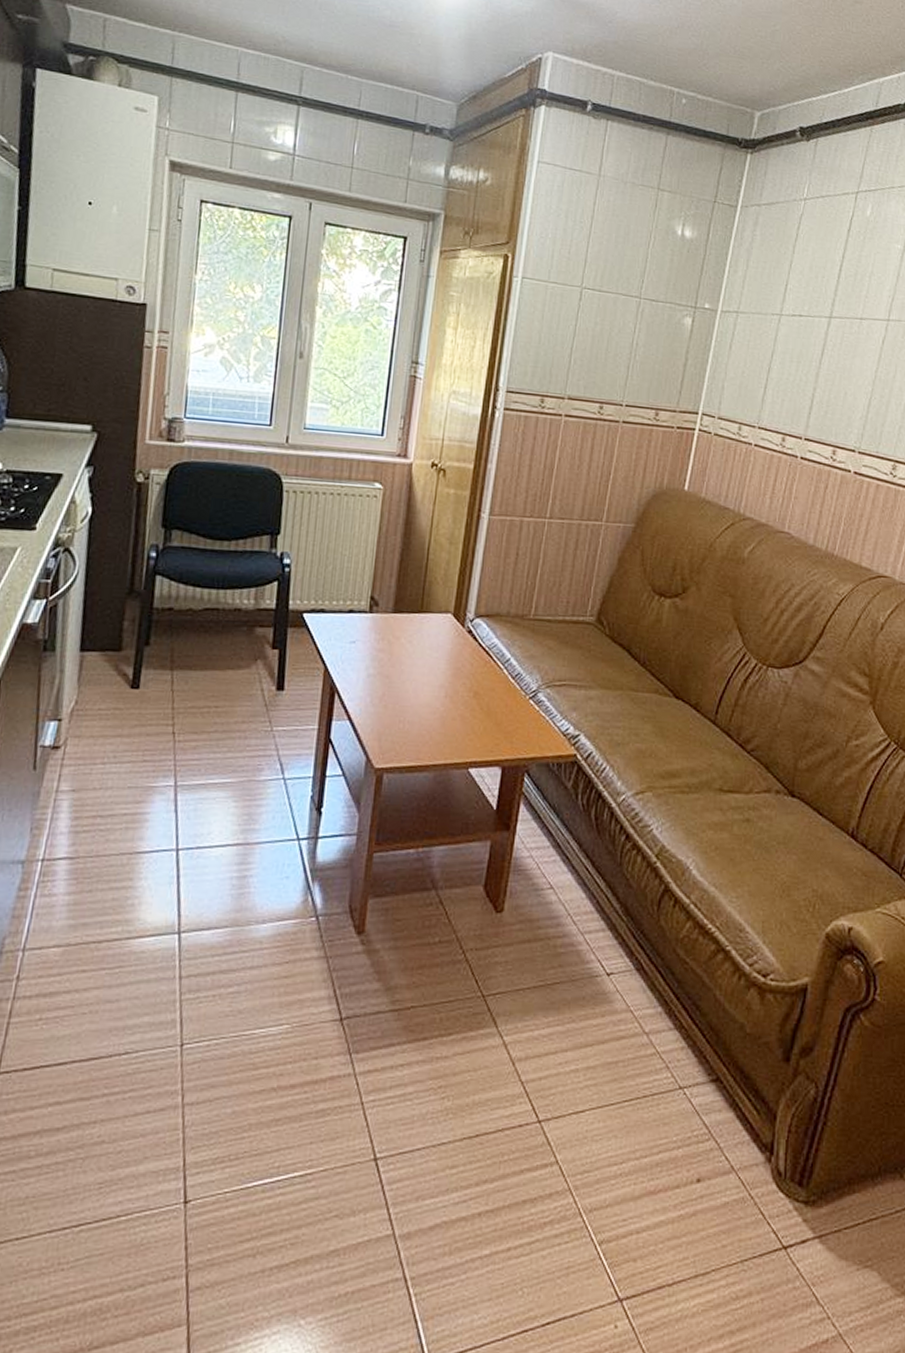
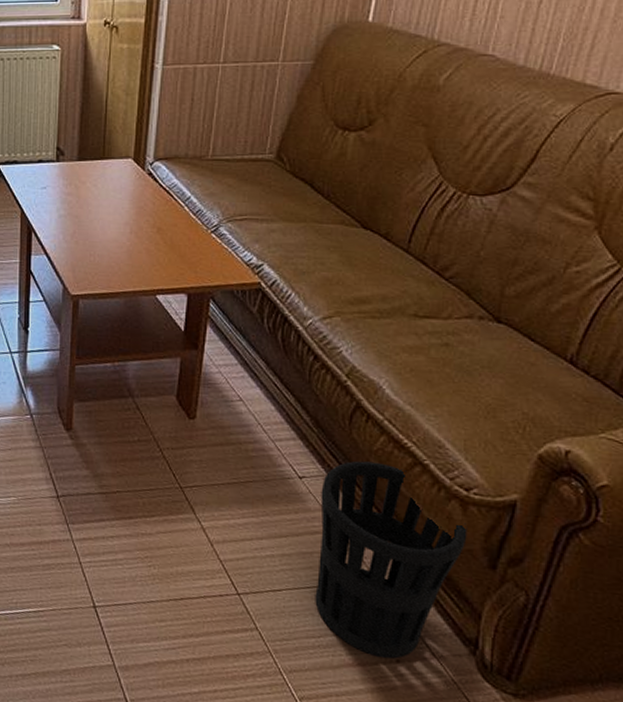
wastebasket: none [618,951,765,1178] -> present [315,460,468,659]

